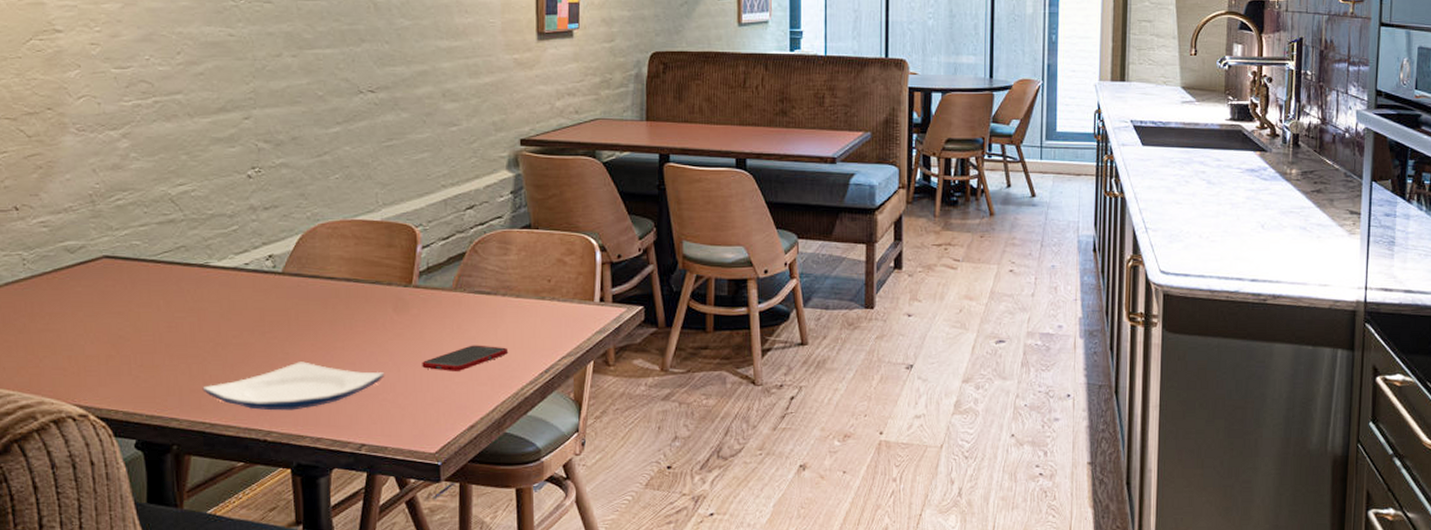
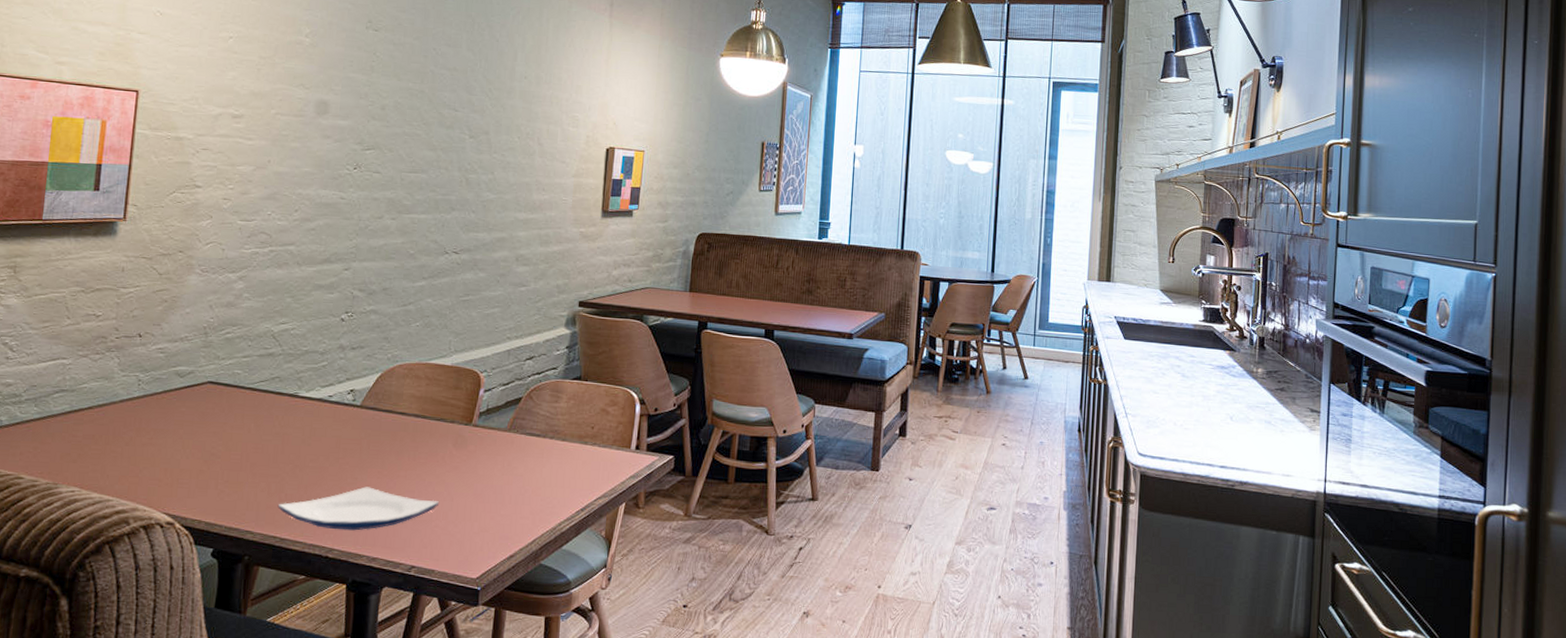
cell phone: present [422,345,509,371] -> none [473,481,551,505]

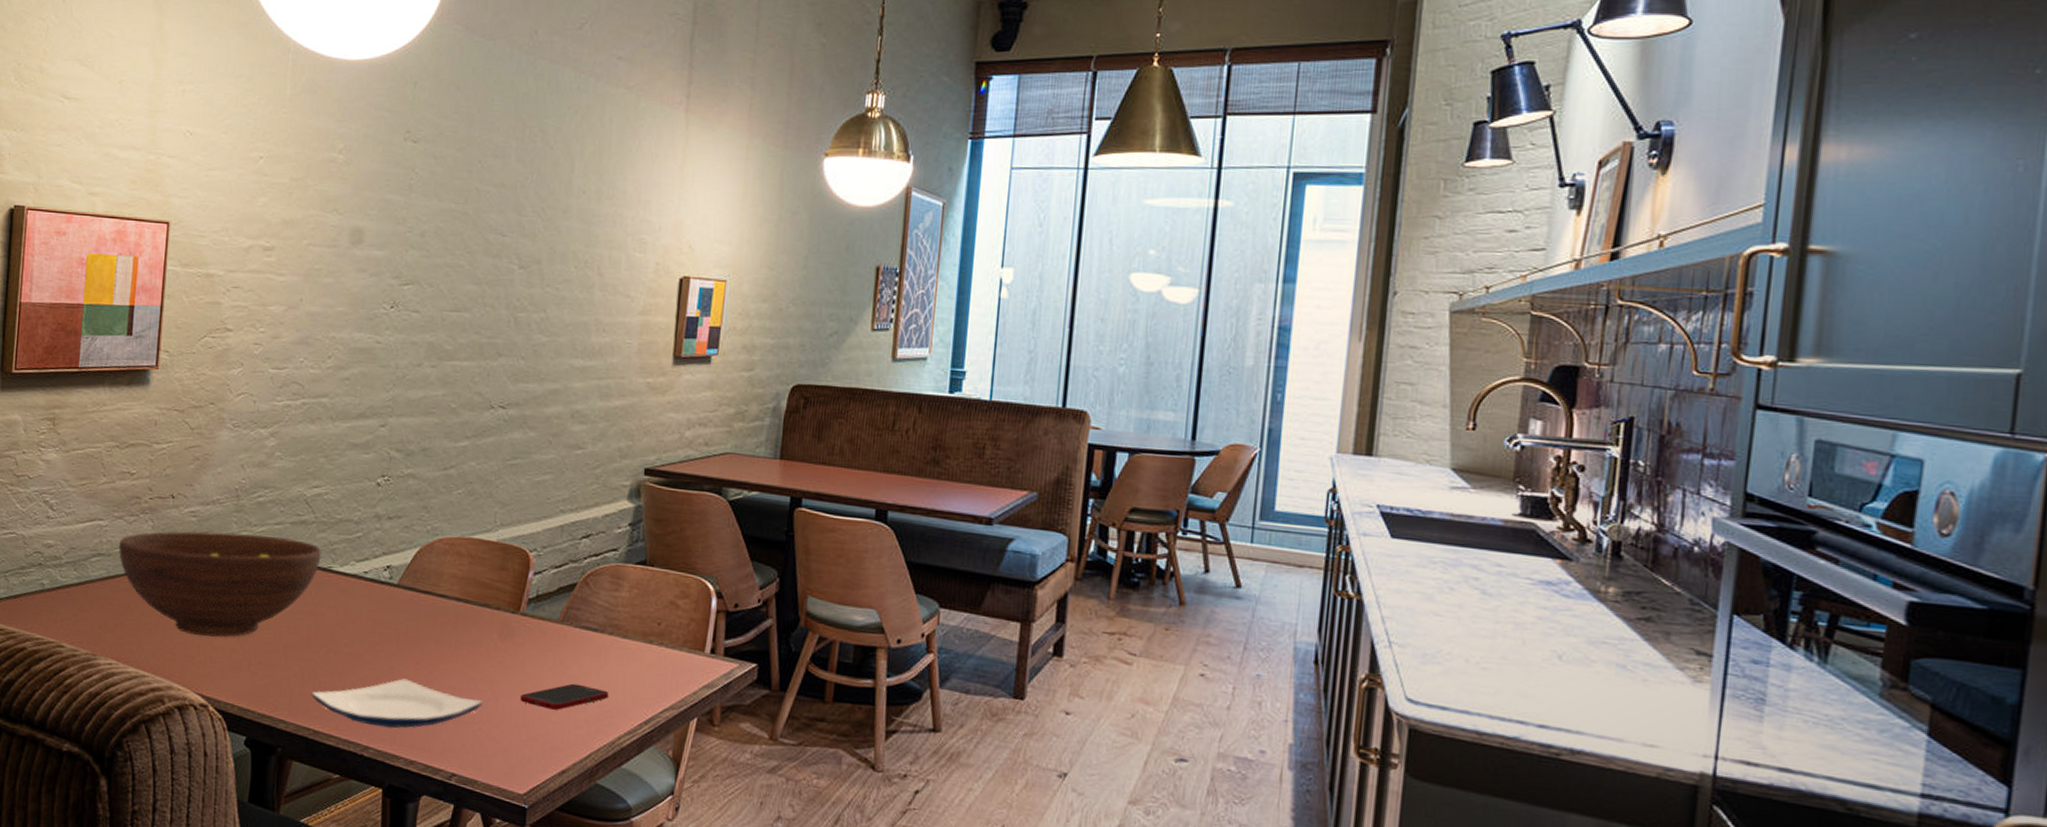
fruit bowl: none [83,366,288,461] -> present [119,531,322,638]
cell phone: none [473,481,551,505] -> present [520,683,609,710]

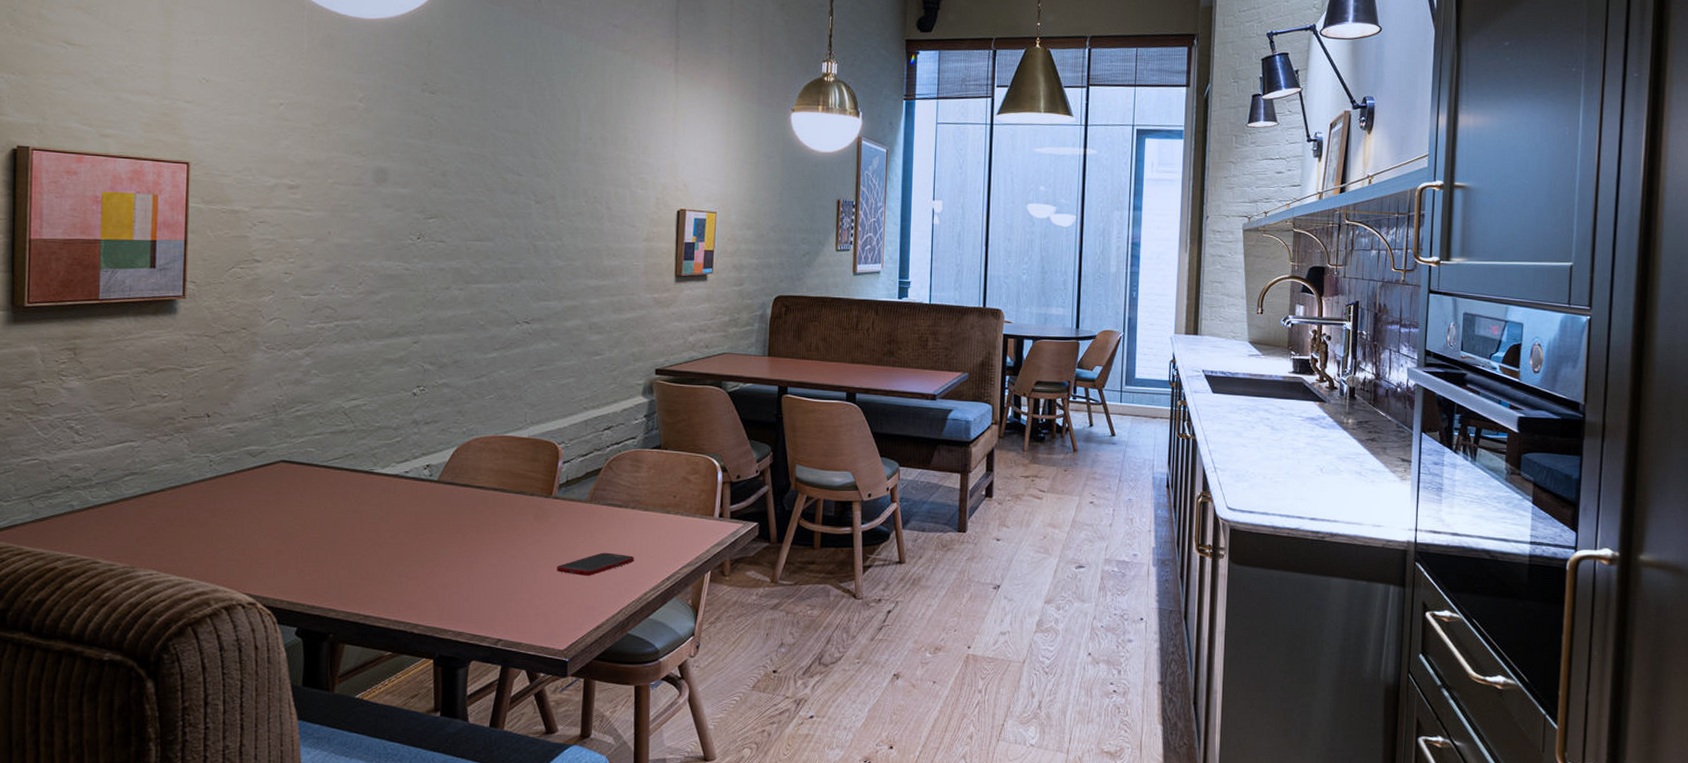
fruit bowl: present [119,531,322,638] -> none [154,444,363,541]
plate: present [311,678,482,729] -> none [359,562,522,606]

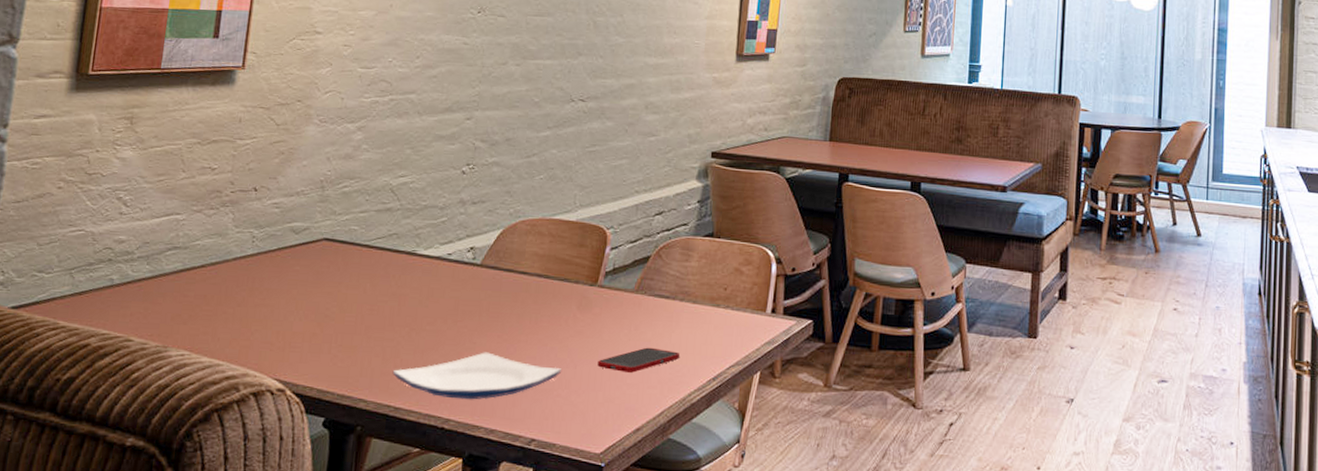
plate: none [359,562,522,606] -> present [392,352,561,400]

